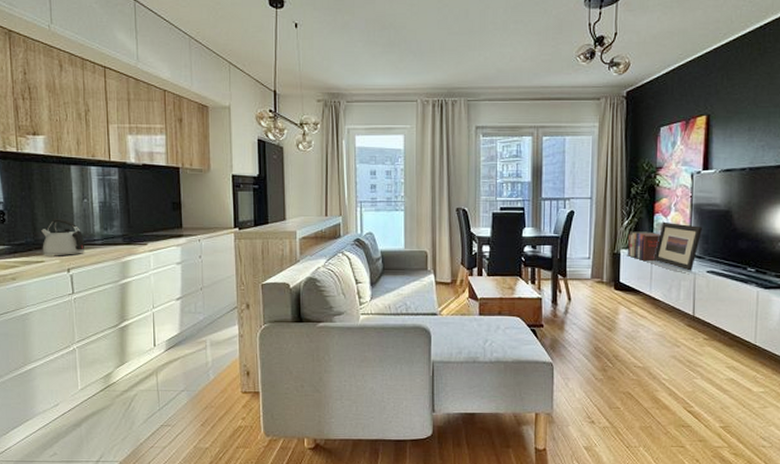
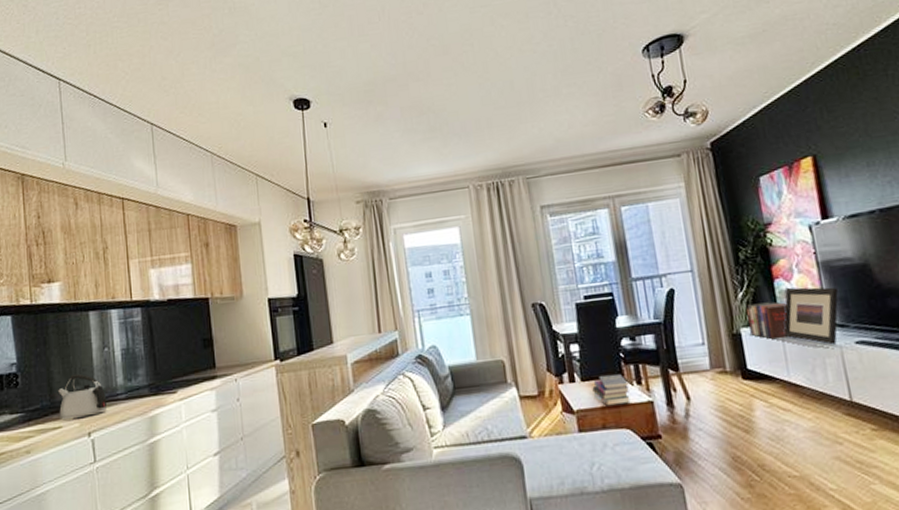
books: none [495,273,524,298] -> present [592,374,631,406]

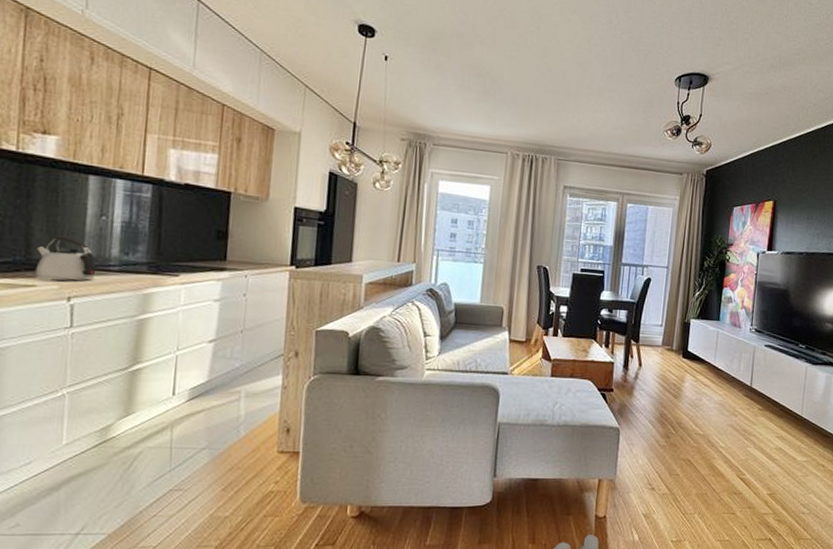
books: present [592,374,631,406] -> none [569,334,599,361]
books: present [746,301,788,340] -> none [697,302,727,333]
picture frame: present [784,287,839,345] -> none [719,295,764,344]

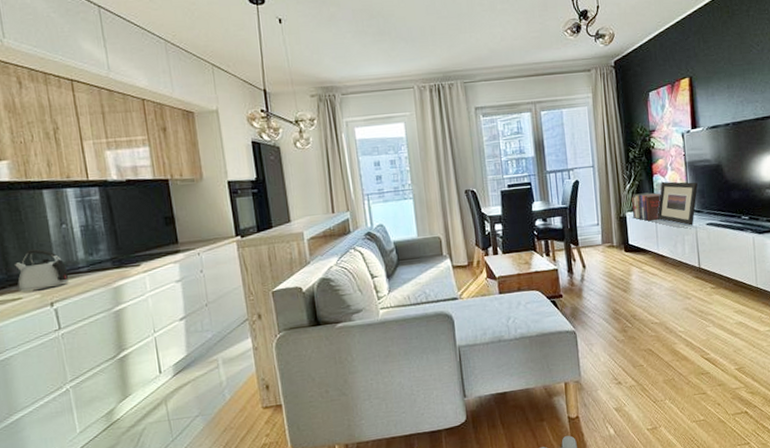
books: none [697,302,727,333] -> present [632,192,661,222]
picture frame: none [719,295,764,344] -> present [657,181,699,226]

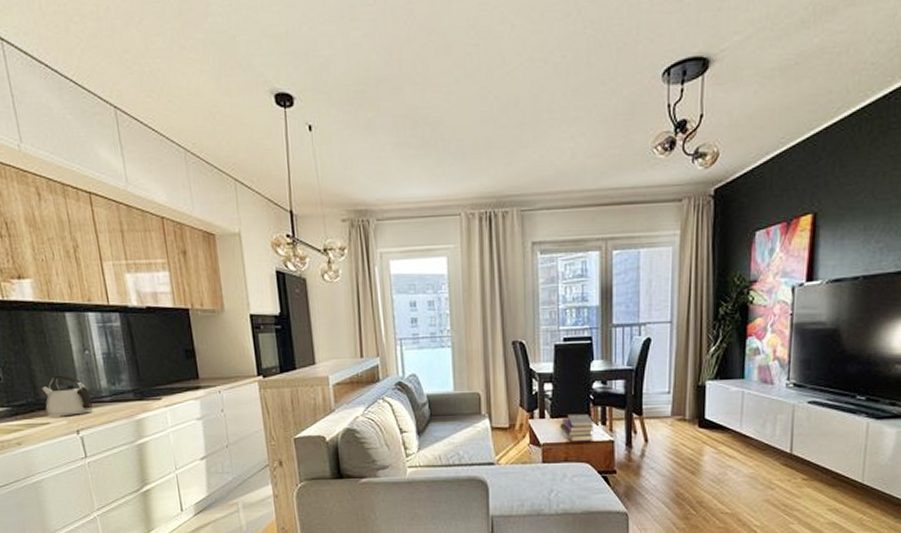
books: none [511,248,540,273] -> present [560,414,593,442]
books: present [632,192,661,222] -> none [715,358,754,394]
picture frame: present [657,181,699,226] -> none [745,345,805,403]

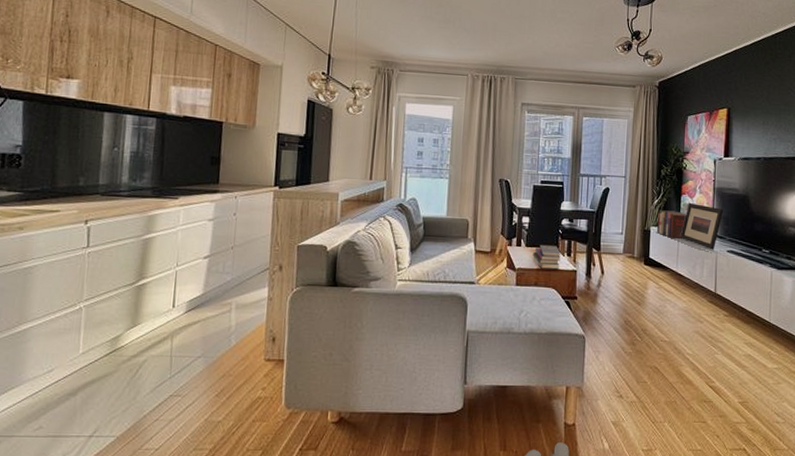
kettle: present [42,373,93,419] -> none [58,165,109,207]
books: none [715,358,754,394] -> present [657,210,687,240]
picture frame: none [745,345,805,403] -> present [680,202,724,250]

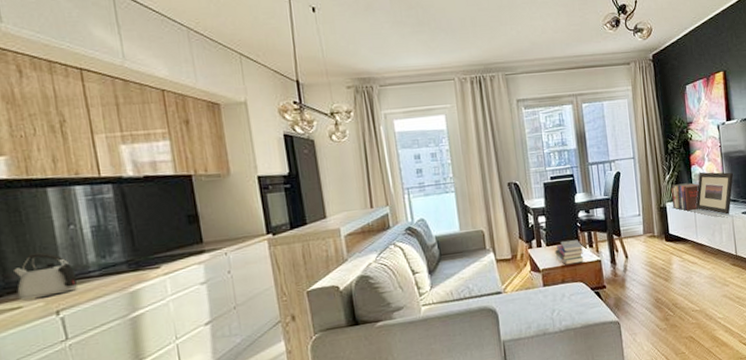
kettle: none [58,165,109,207] -> present [14,252,77,302]

